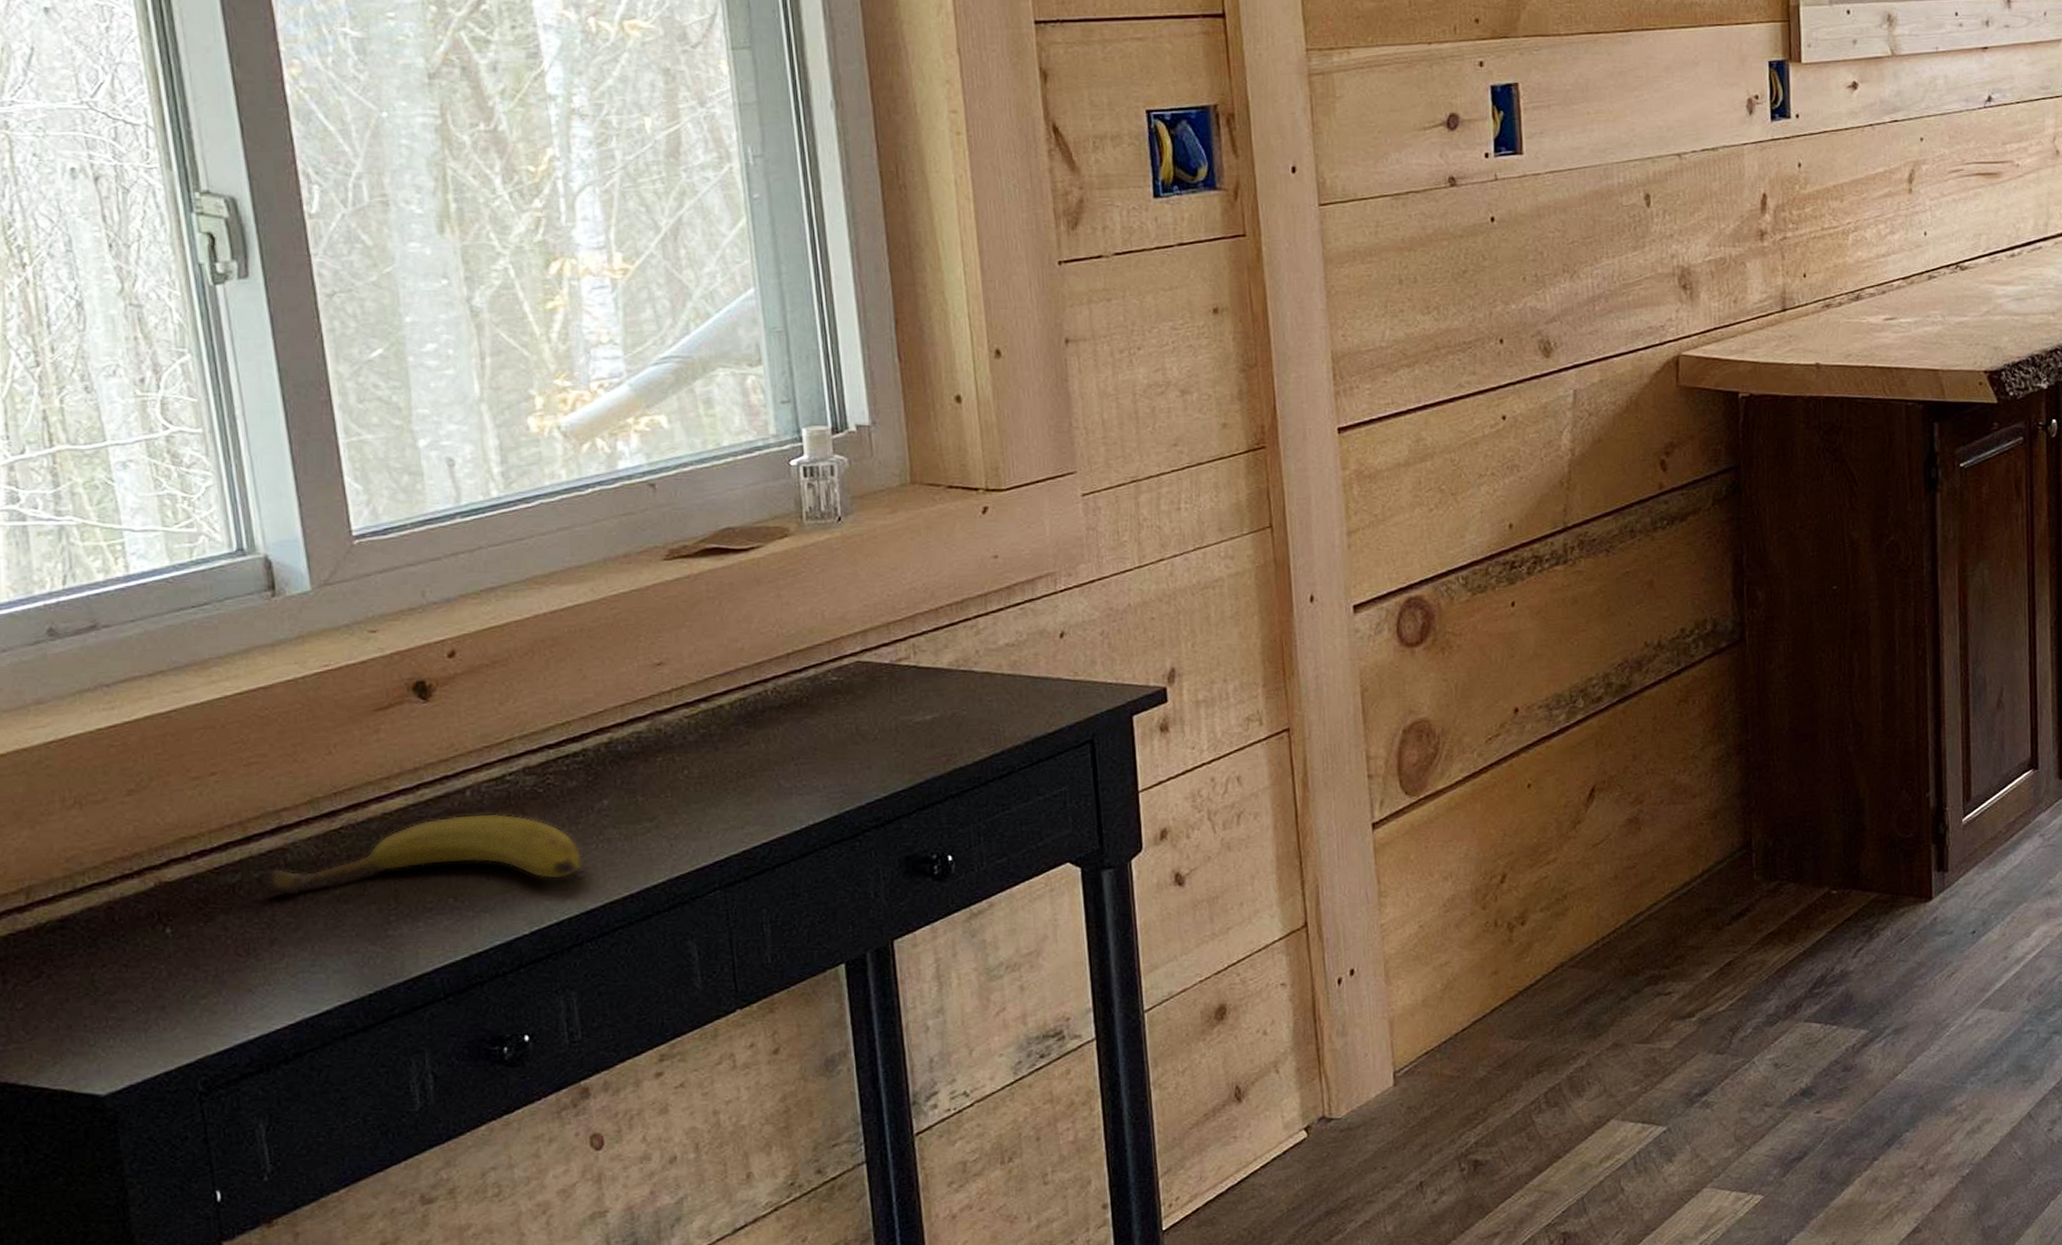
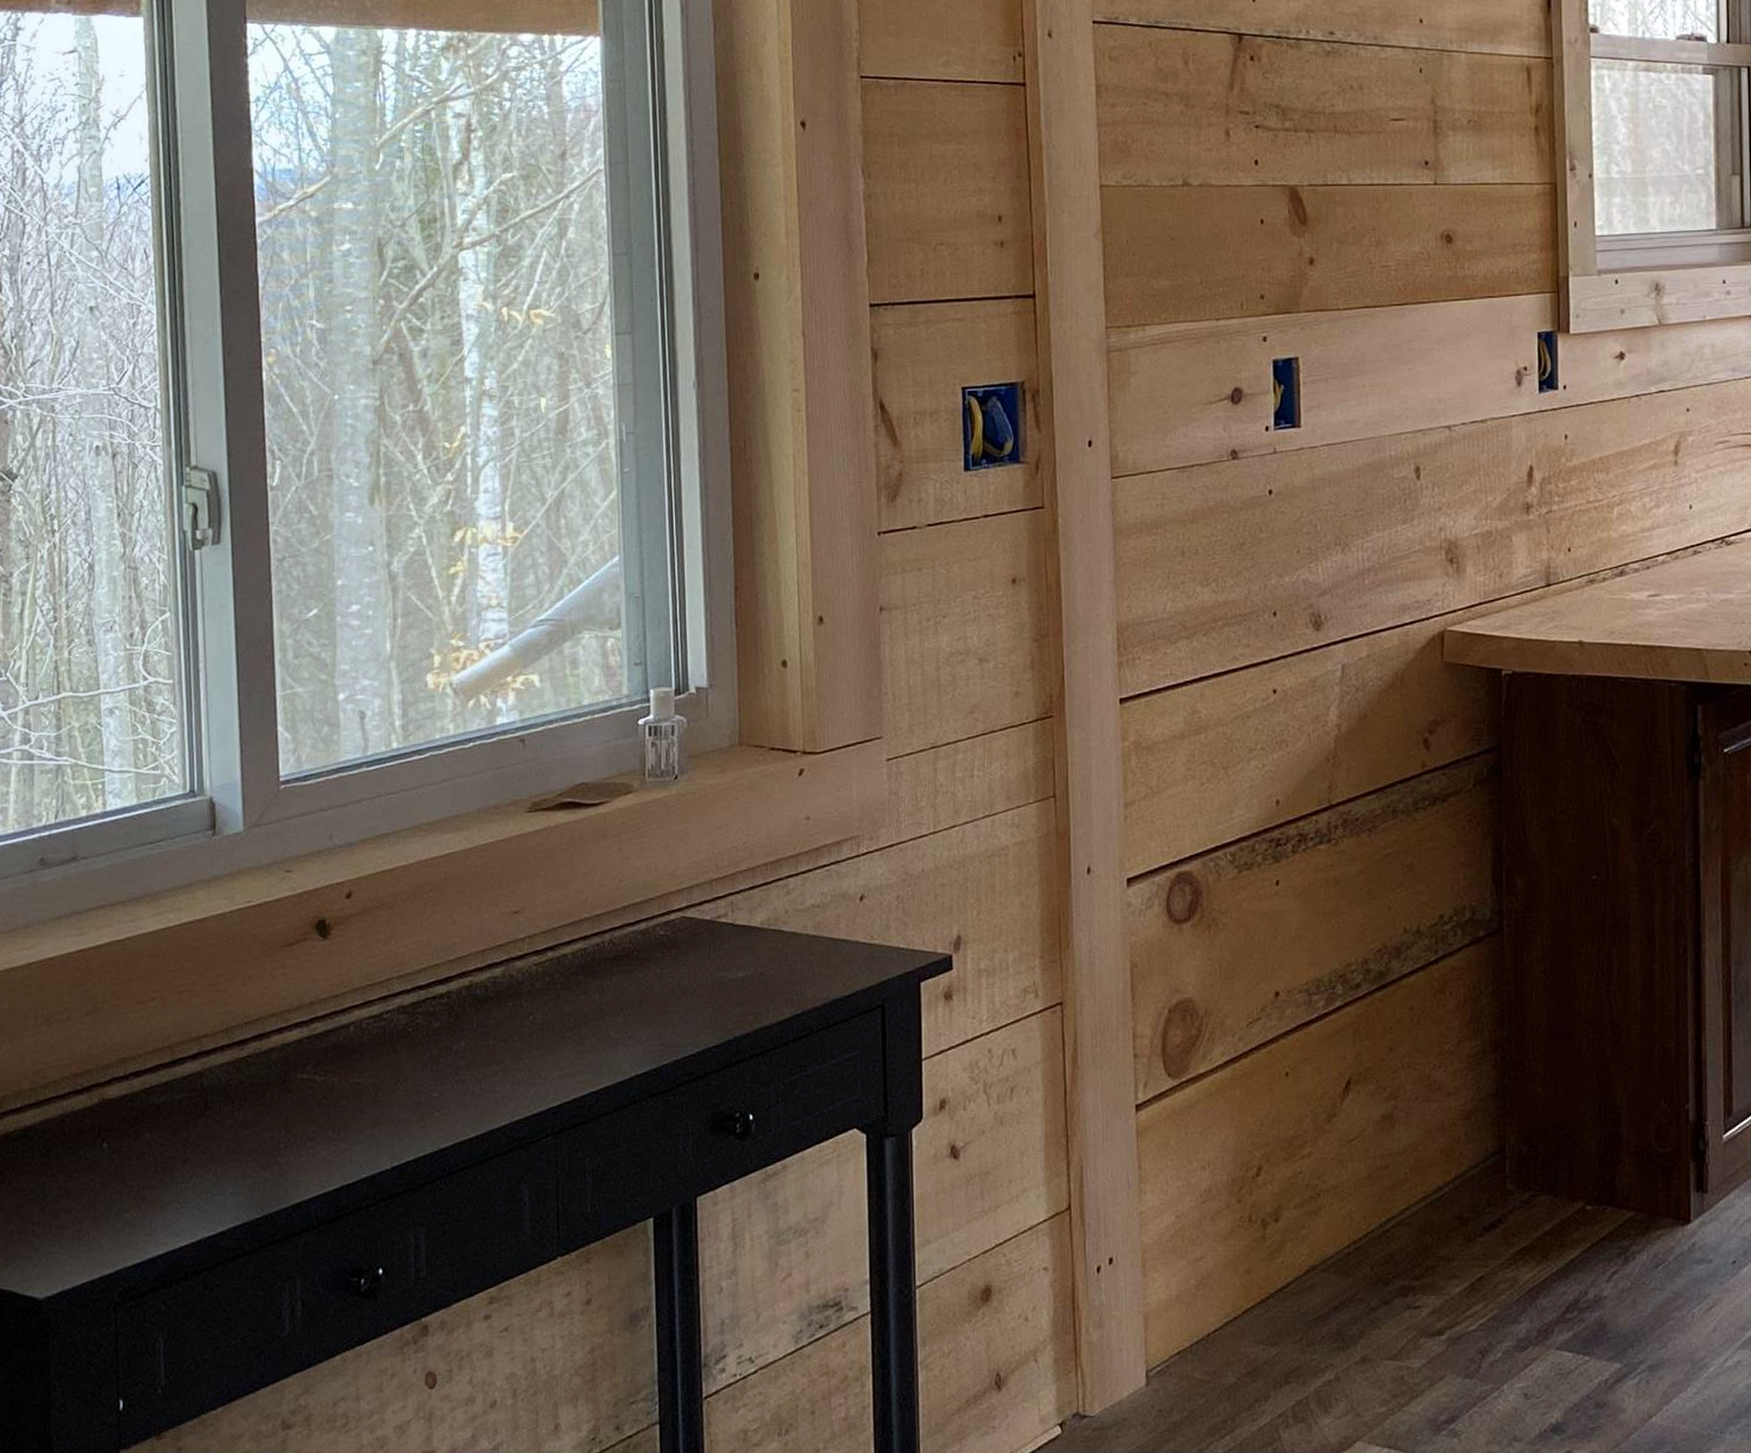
fruit: present [263,812,583,896] -> none [182,1048,439,1119]

